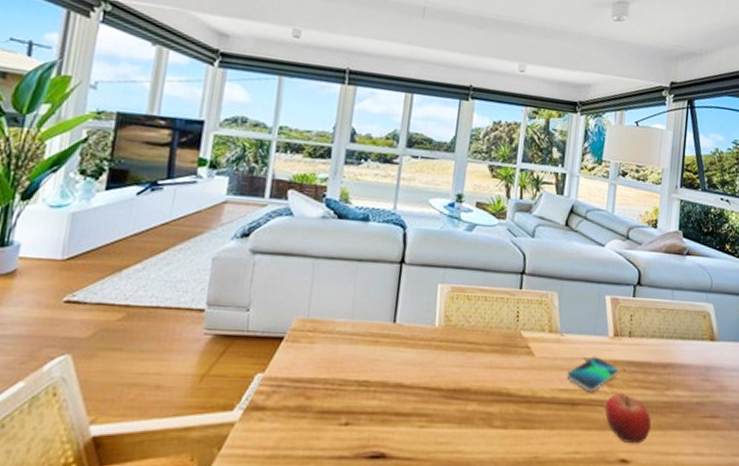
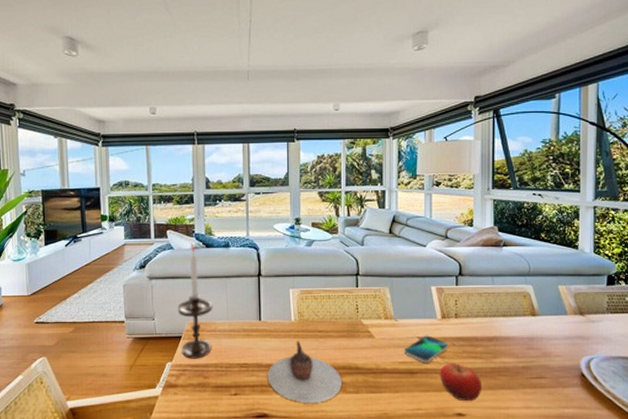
candlestick: none [280,208,335,371] -> present [177,241,213,359]
teapot: none [392,353,489,441] -> present [266,341,342,404]

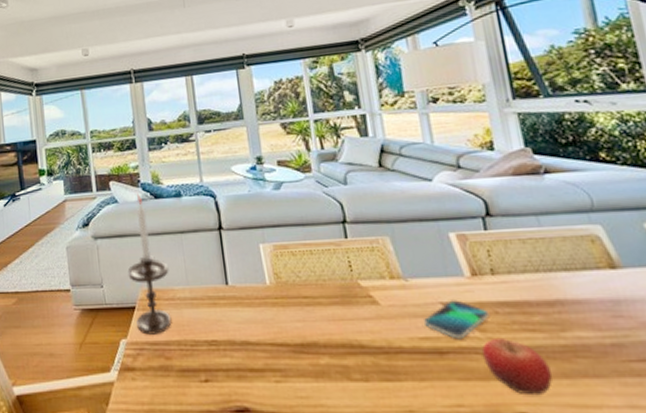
teapot: present [266,341,342,404] -> none [242,310,344,395]

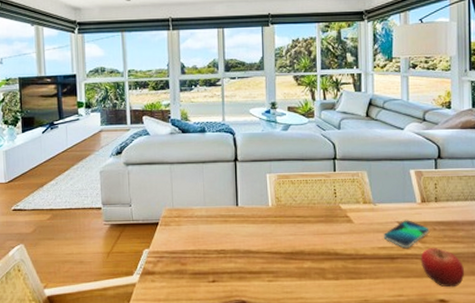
candlestick: present [127,192,172,335] -> none [154,127,190,245]

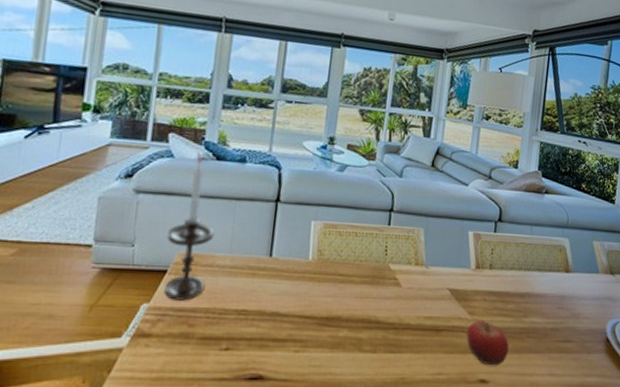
candlestick: none [154,127,190,245] -> present [164,150,215,301]
smartphone: present [384,220,430,249] -> none [432,287,480,320]

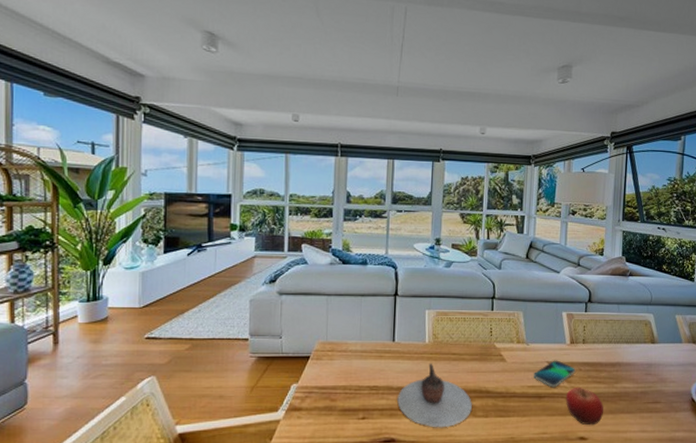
candlestick: present [164,150,215,301] -> none [307,256,346,380]
teapot: none [269,285,359,364] -> present [396,363,472,428]
smartphone: none [432,287,480,320] -> present [534,360,576,388]

